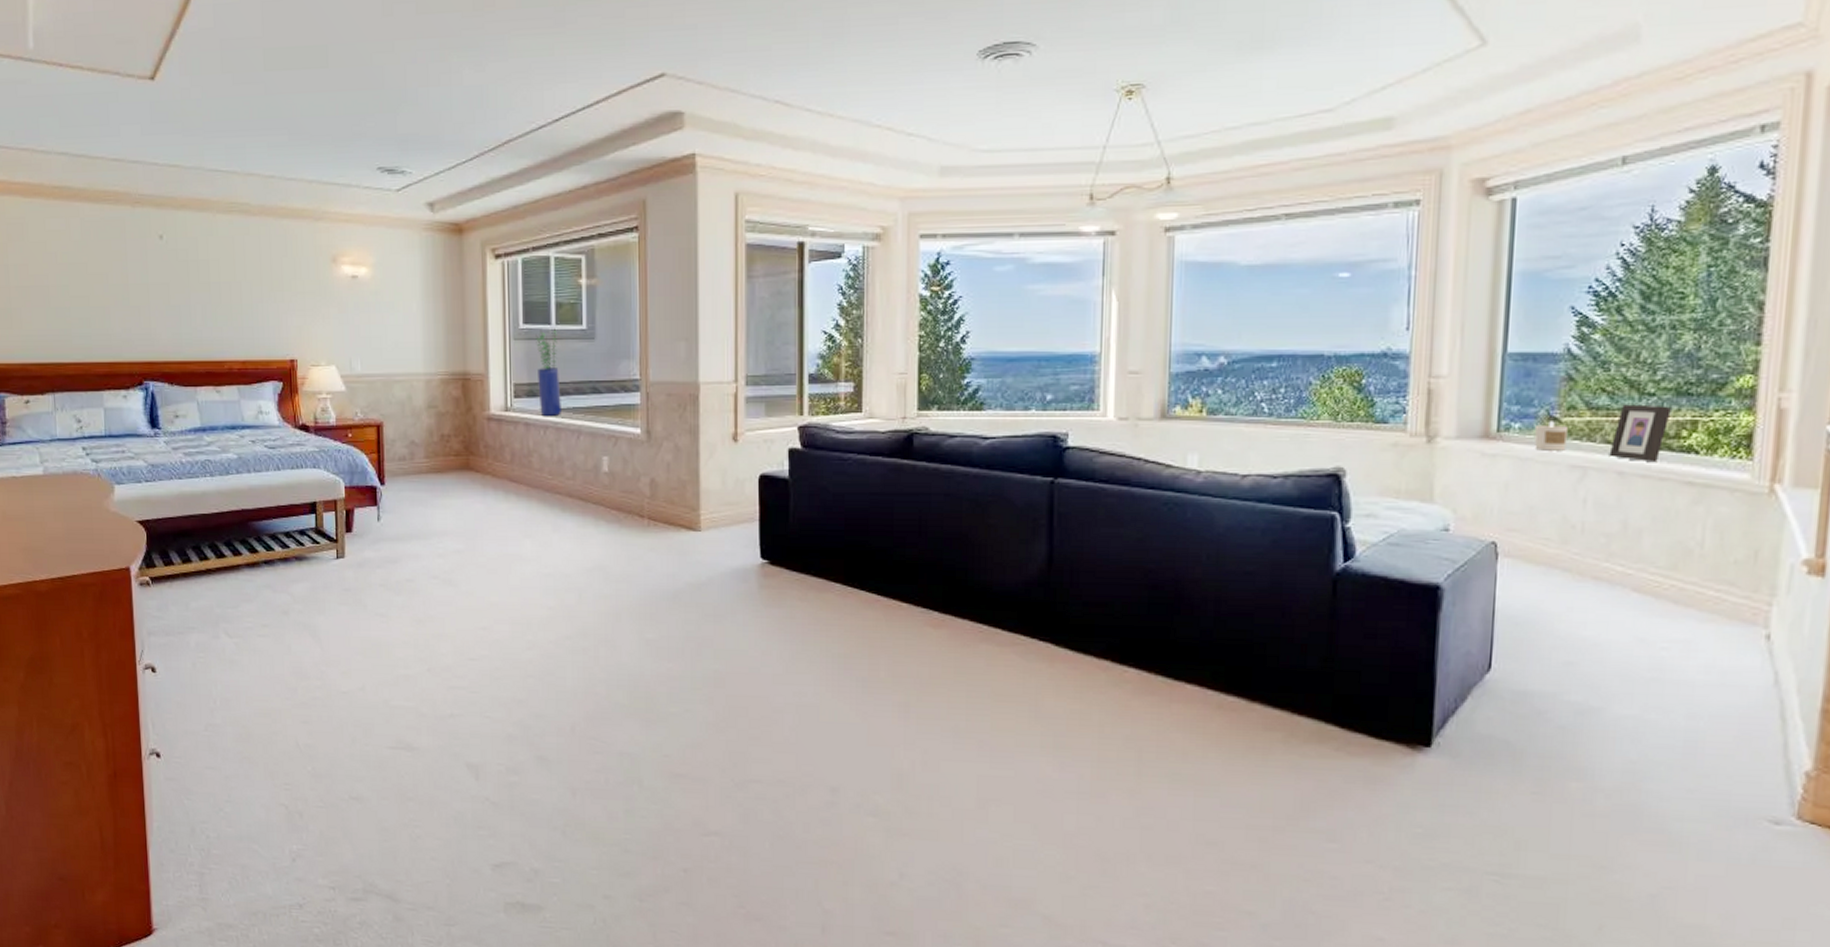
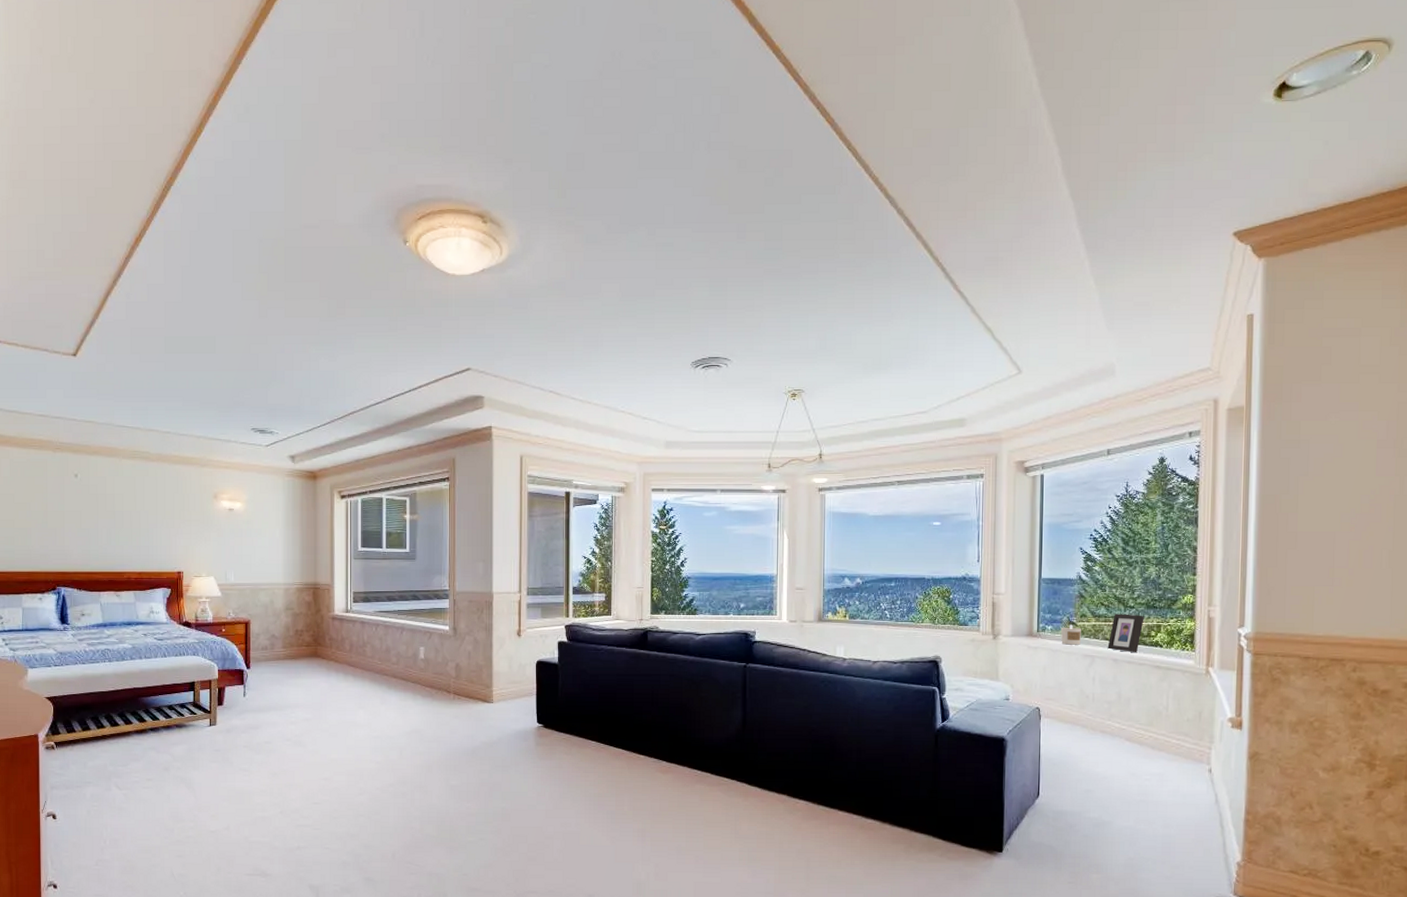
vase: present [536,328,561,416] -> none [371,551,389,616]

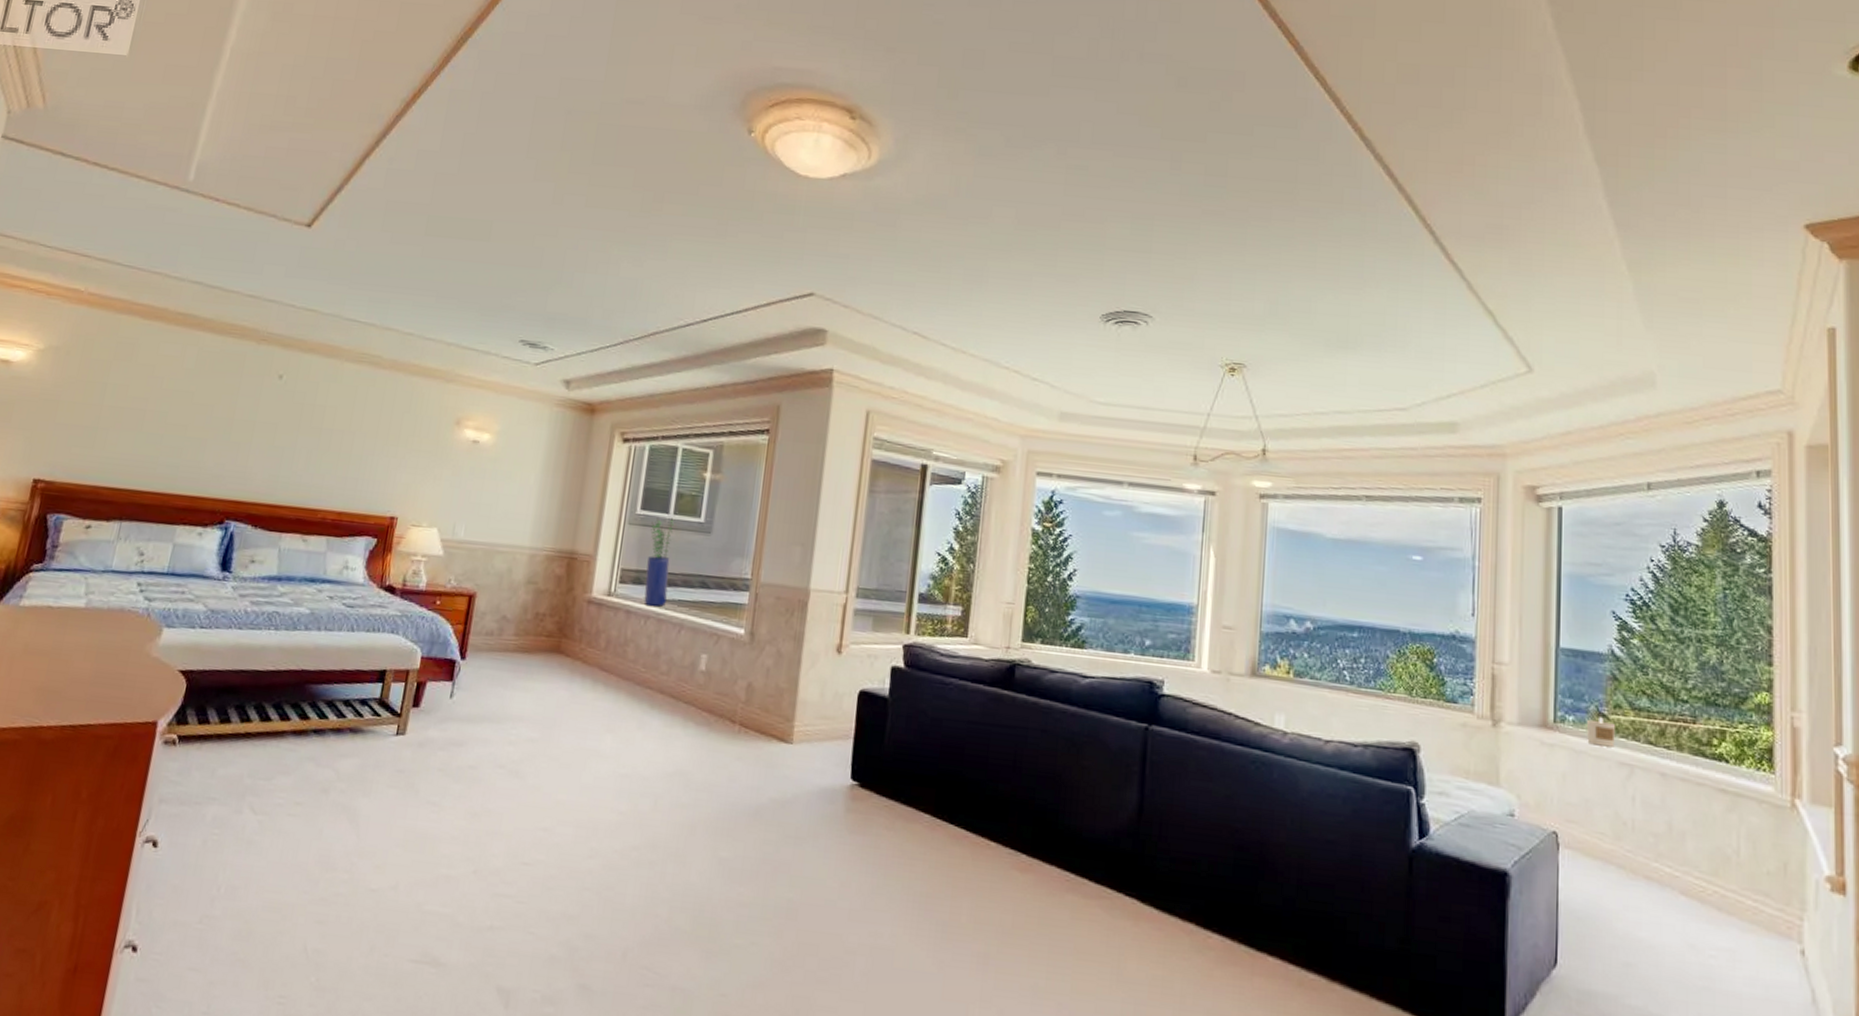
vase: none [371,551,389,616] -> present [643,517,674,607]
picture frame: present [1107,614,1144,653] -> none [1652,708,1702,768]

